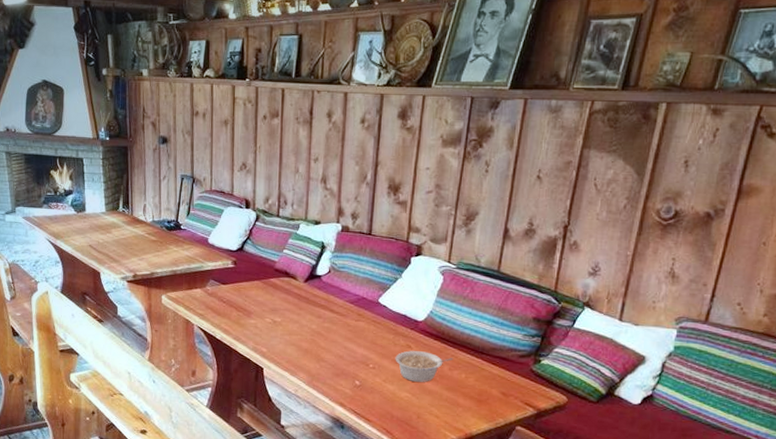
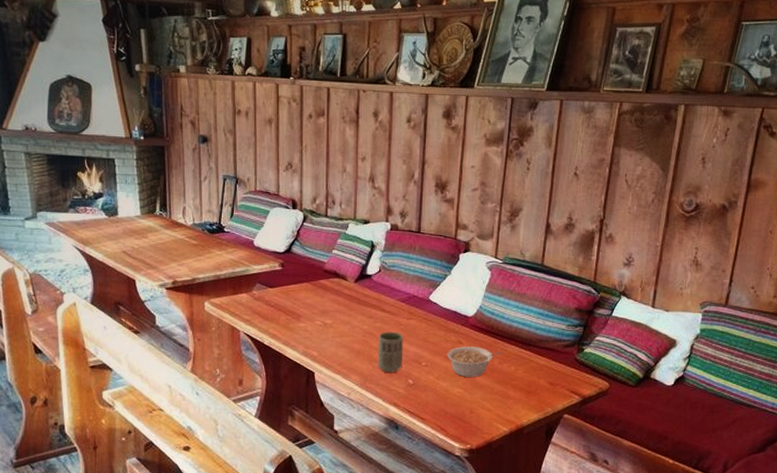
cup: none [325,332,352,373] -> present [378,331,404,373]

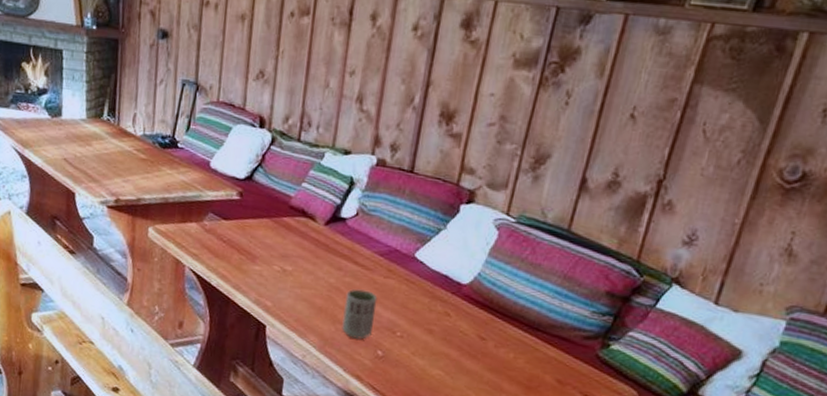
legume: present [447,346,503,377] -> none [428,319,501,360]

